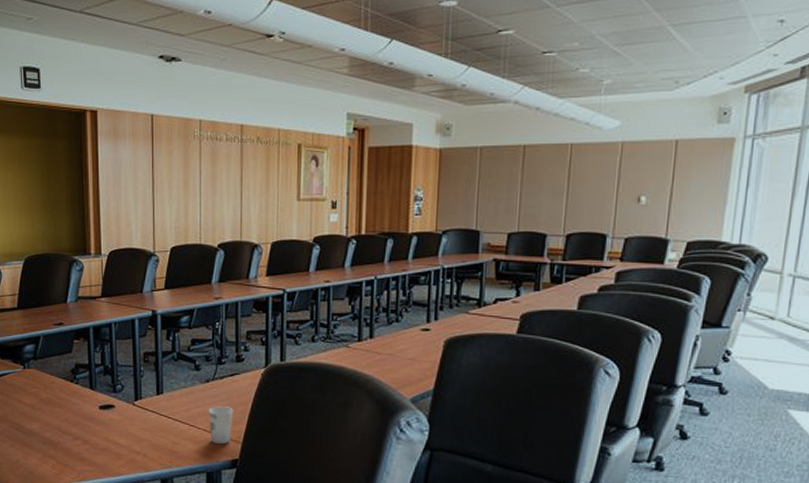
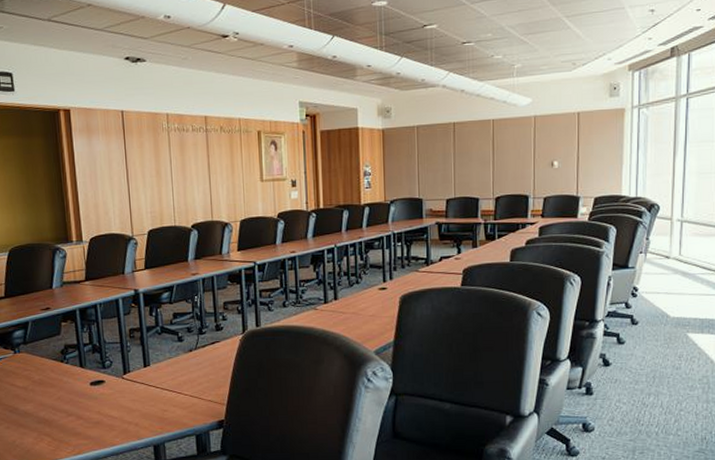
cup: present [208,406,233,445] -> none [193,372,217,408]

